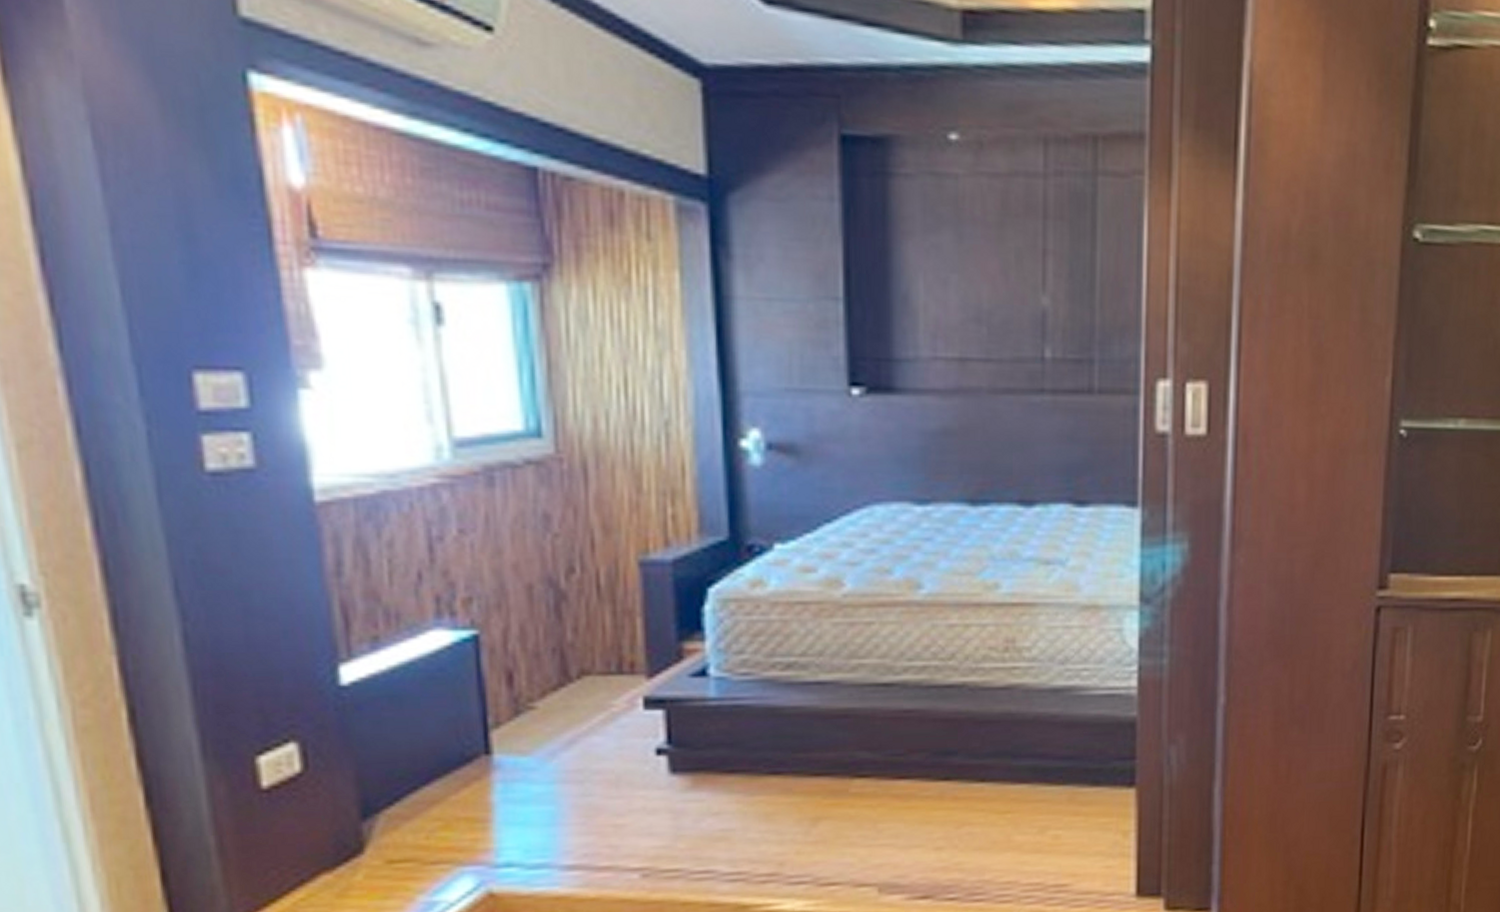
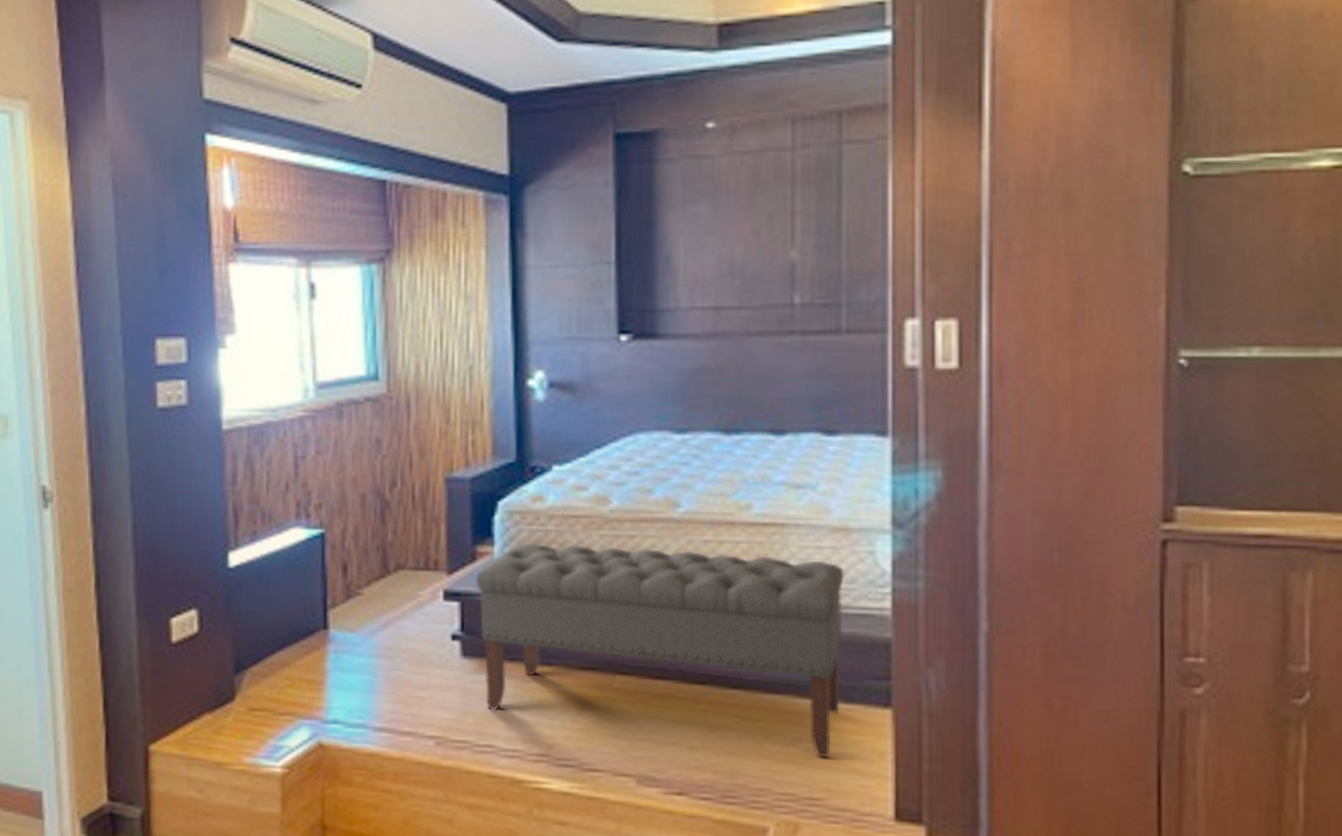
bench: none [682,635,1094,844] -> present [475,542,845,759]

